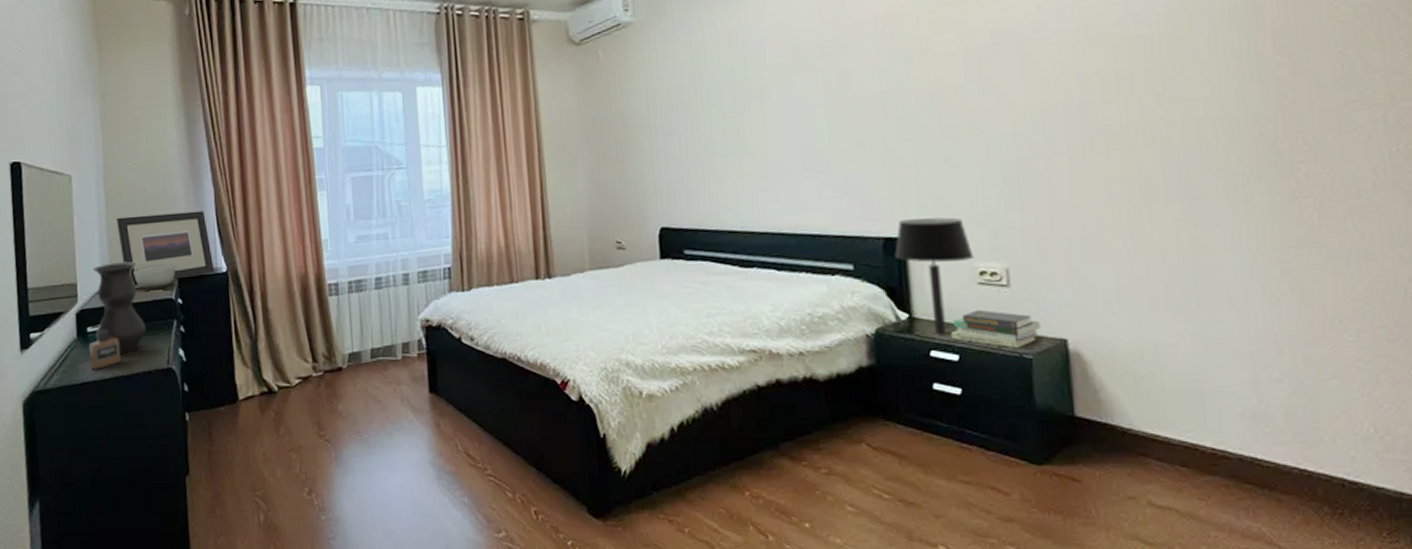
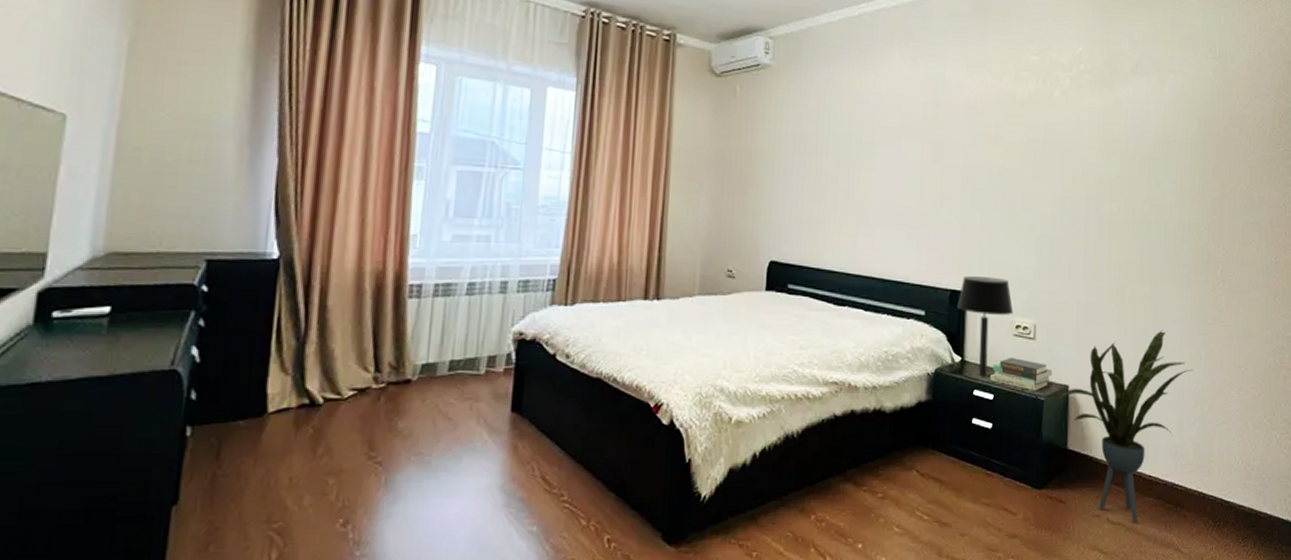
perfume: present [88,330,121,370] -> none [47,316,101,367]
vase: present [92,261,147,355] -> none [63,232,148,350]
picture frame: present [116,210,215,286] -> none [126,176,262,264]
bowl: present [133,264,176,291] -> none [140,241,207,272]
house plant: none [1056,260,1270,508] -> present [1060,330,1193,523]

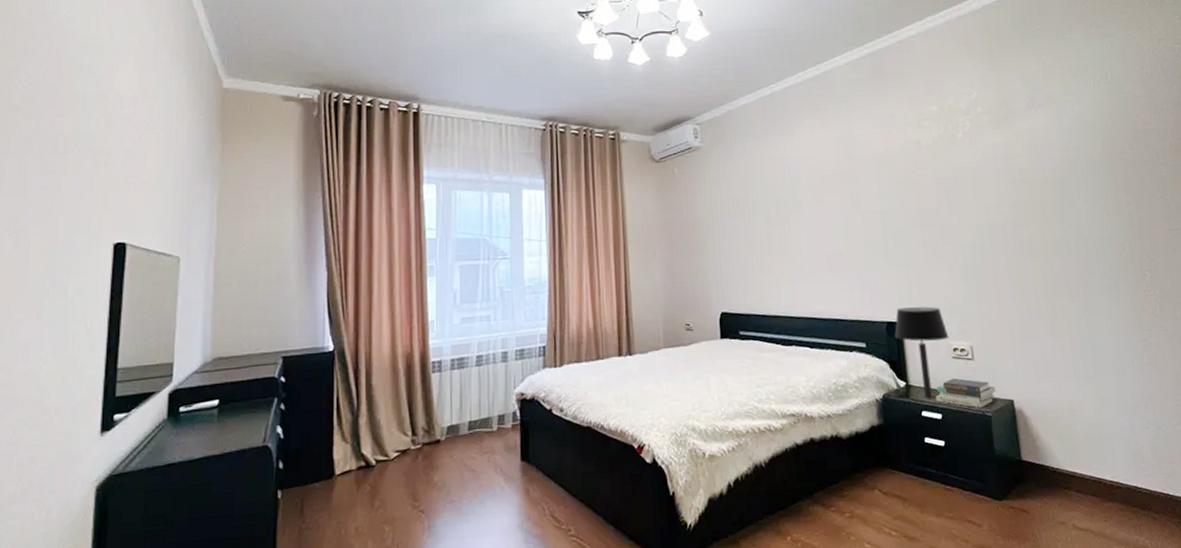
house plant: present [1060,330,1193,523] -> none [1007,340,1137,528]

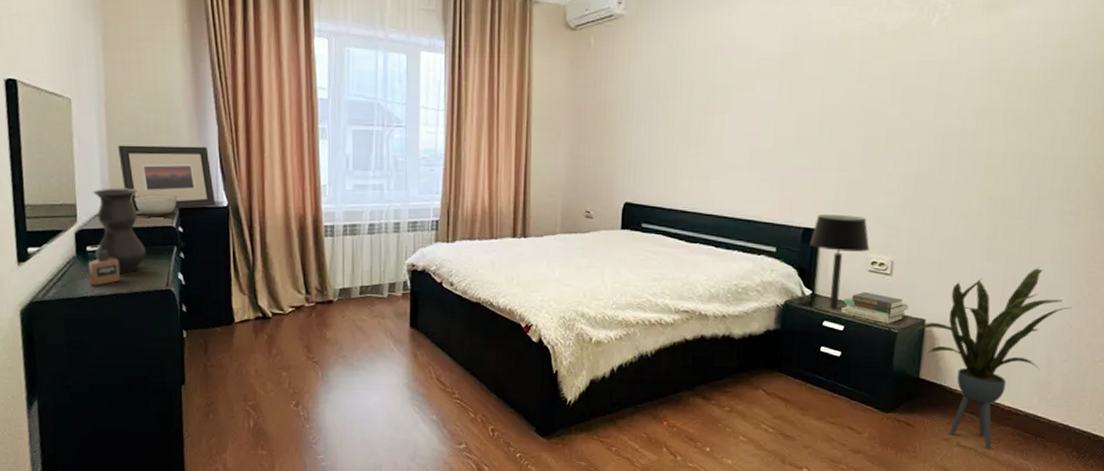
perfume: none [178,409,213,450] -> present [88,250,120,286]
vase: none [187,341,245,434] -> present [92,188,147,274]
picture frame: none [224,293,322,365] -> present [118,145,216,212]
bowl: none [236,344,282,370] -> present [134,194,178,217]
house plant: none [1007,340,1137,528] -> present [915,267,1071,449]

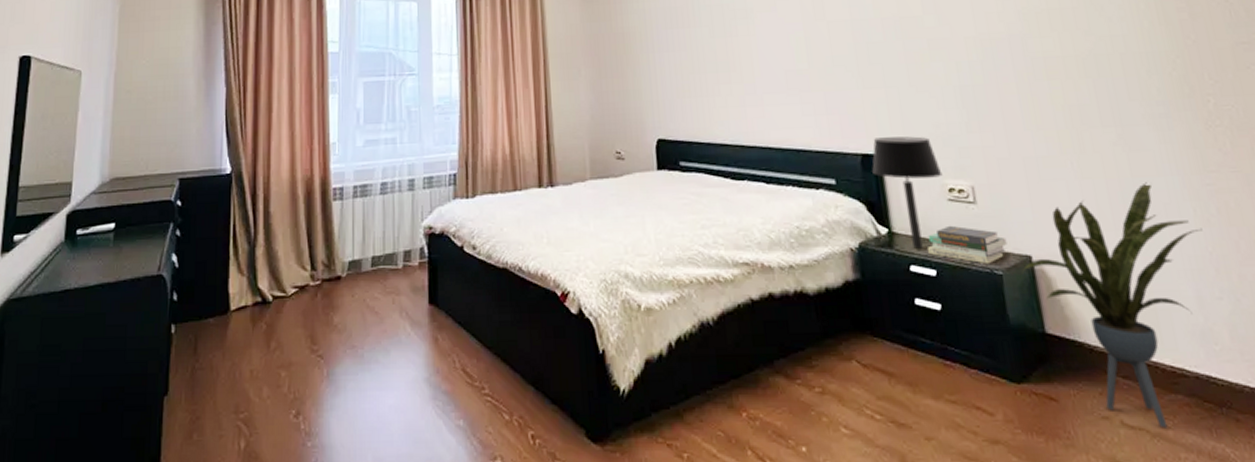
perfume: present [88,250,120,286] -> none [74,232,109,276]
vase: present [92,188,147,274] -> none [84,160,141,260]
picture frame: present [118,145,216,212] -> none [122,110,219,186]
bowl: present [134,194,178,217] -> none [133,164,179,191]

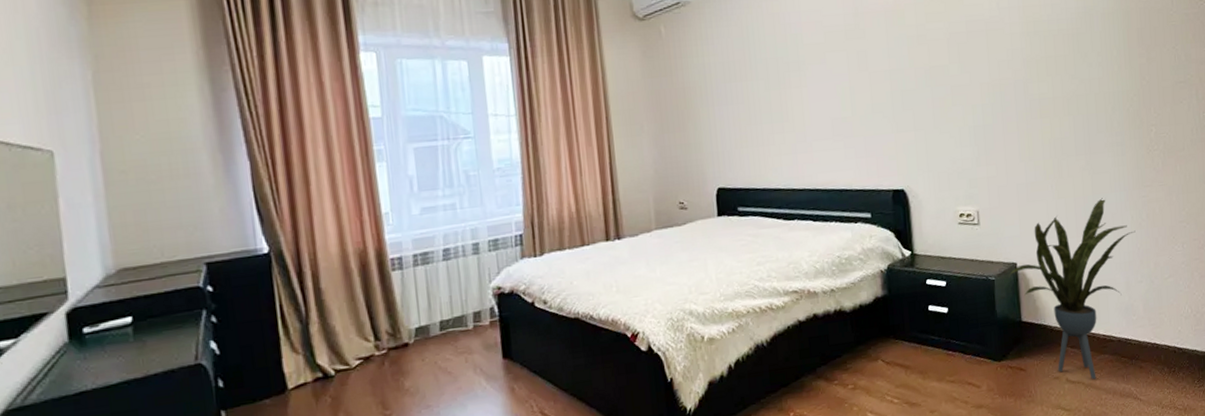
table lamp: present [872,136,943,250] -> none [901,172,956,267]
books: present [926,225,1007,265] -> none [940,244,1000,273]

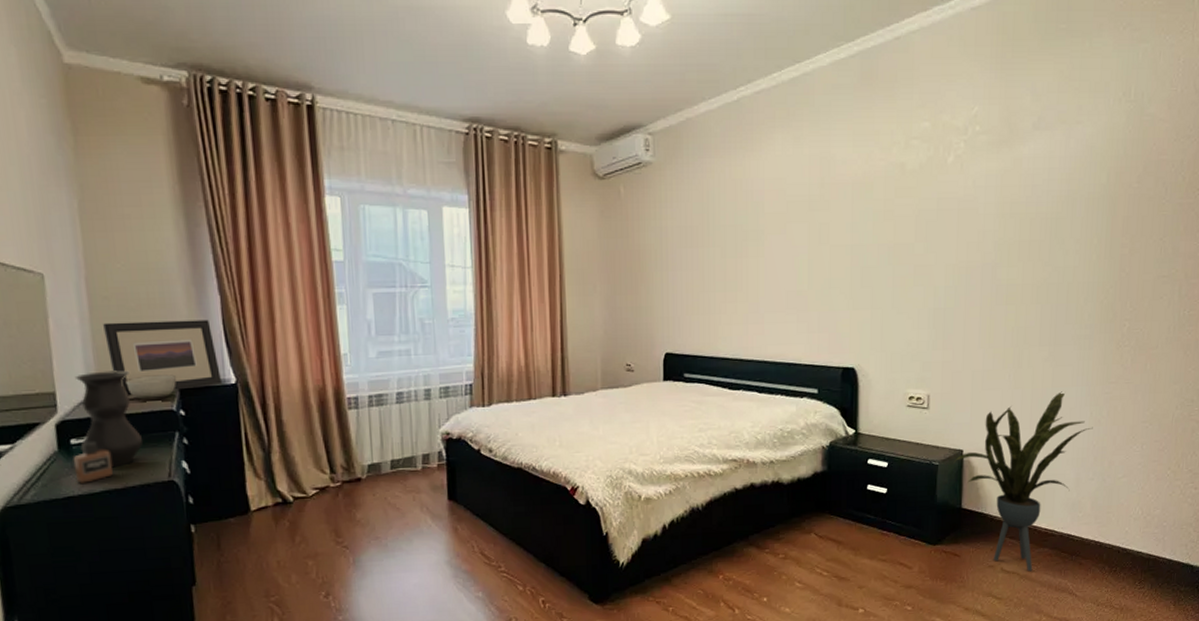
perfume: none [86,328,132,376] -> present [73,442,113,483]
vase: none [88,247,166,355] -> present [74,370,143,468]
picture frame: none [120,187,254,276] -> present [103,319,223,396]
bowl: none [146,248,204,280] -> present [126,374,177,401]

